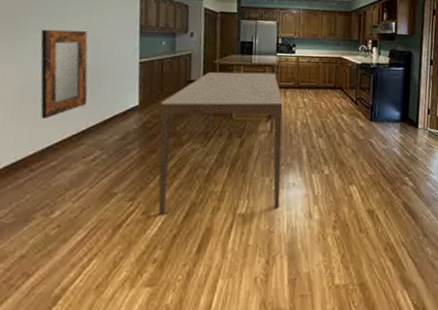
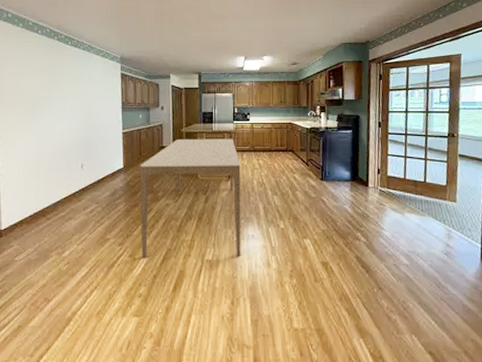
home mirror: present [40,29,88,119] -> none [50,109,85,179]

